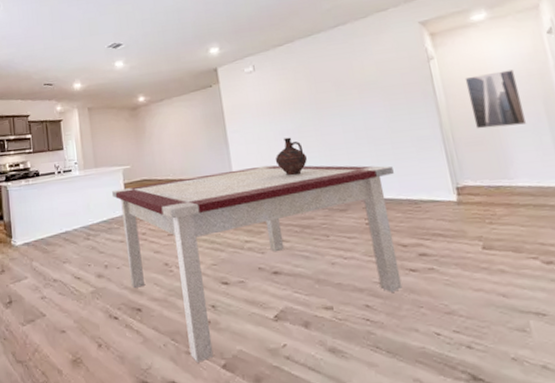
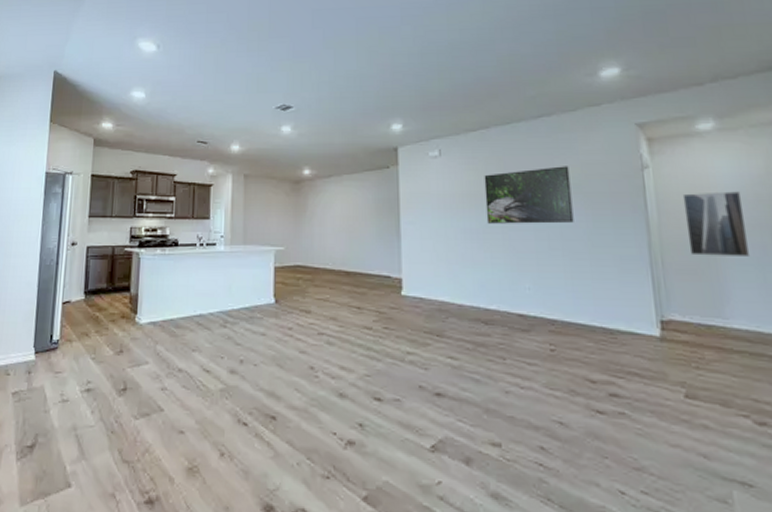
dining table: present [112,165,403,363] -> none [260,266,589,490]
ceramic jug: present [275,137,307,176] -> none [452,237,489,283]
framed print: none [294,66,375,124] -> present [484,166,574,224]

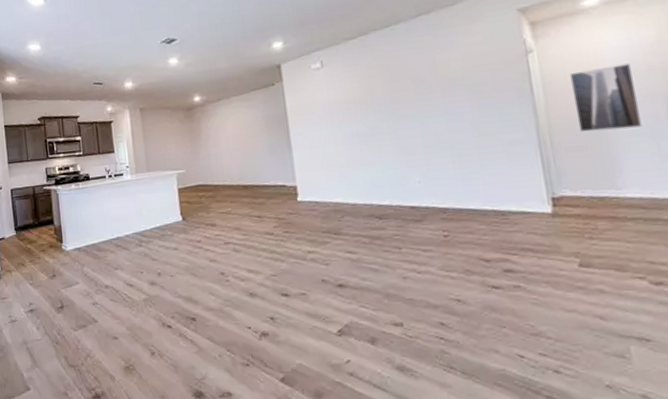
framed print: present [484,166,574,224] -> none [367,60,460,126]

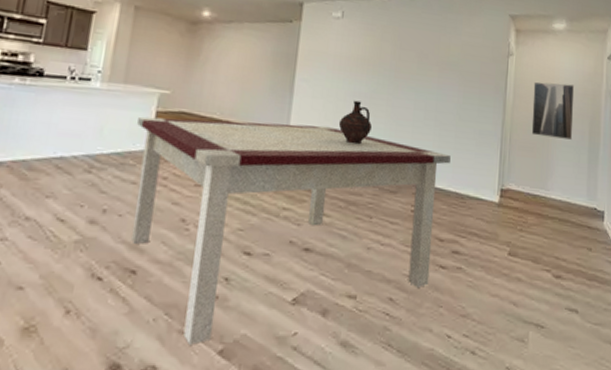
dining table: none [166,170,483,375] -> present [131,116,451,345]
ceramic jug: none [343,140,379,183] -> present [338,100,372,145]

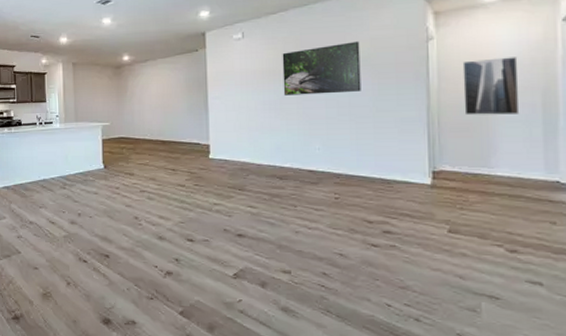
dining table: present [131,116,451,345] -> none [90,133,371,307]
ceramic jug: present [338,100,372,145] -> none [253,108,285,146]
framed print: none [375,42,452,97] -> present [282,41,361,96]

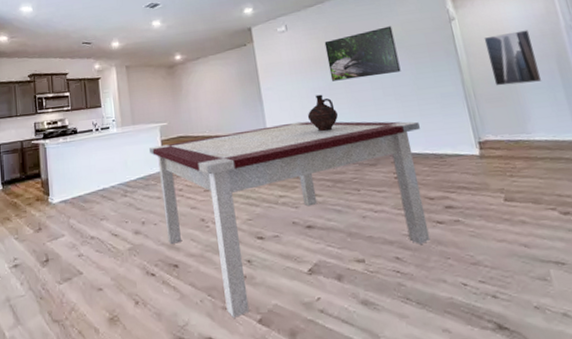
dining table: none [90,133,371,307] -> present [149,121,431,318]
ceramic jug: none [253,108,285,146] -> present [307,94,338,132]

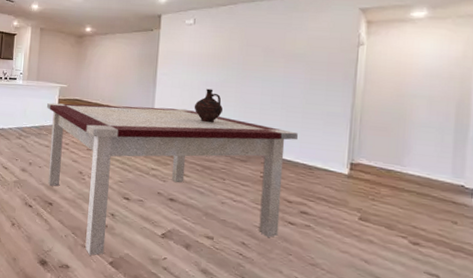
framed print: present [324,26,401,81] -> none [225,38,298,84]
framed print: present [484,30,542,86] -> none [385,68,438,121]

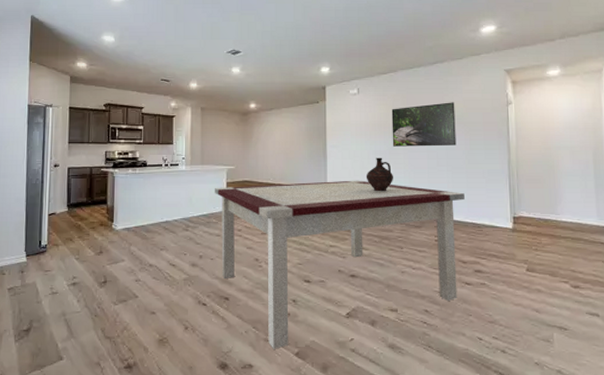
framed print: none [225,38,298,84] -> present [391,102,456,147]

